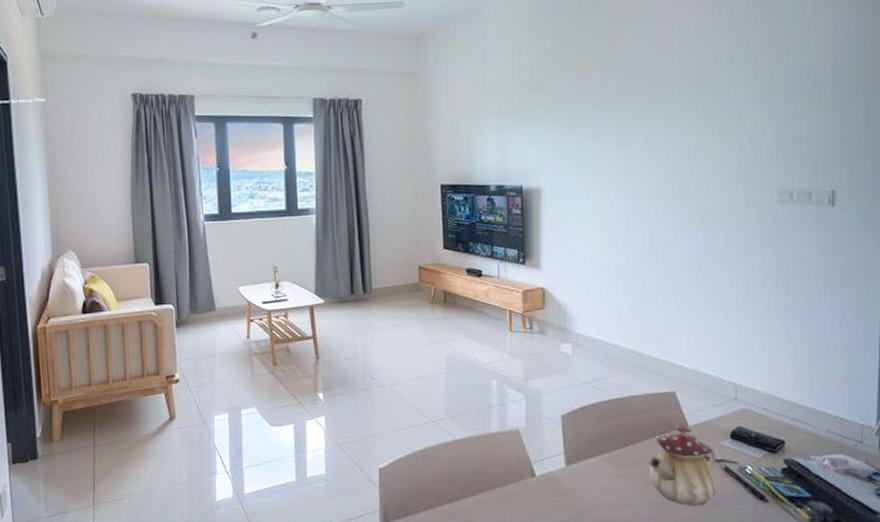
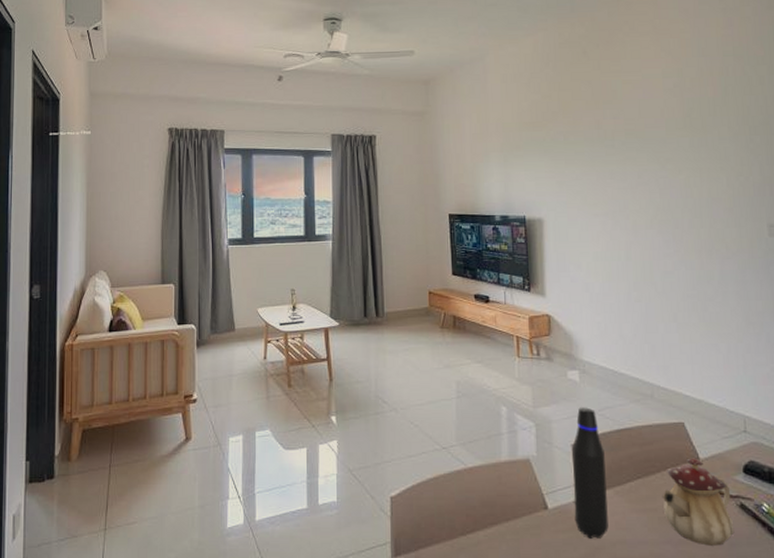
water bottle: none [561,379,594,502] -> present [572,407,609,539]

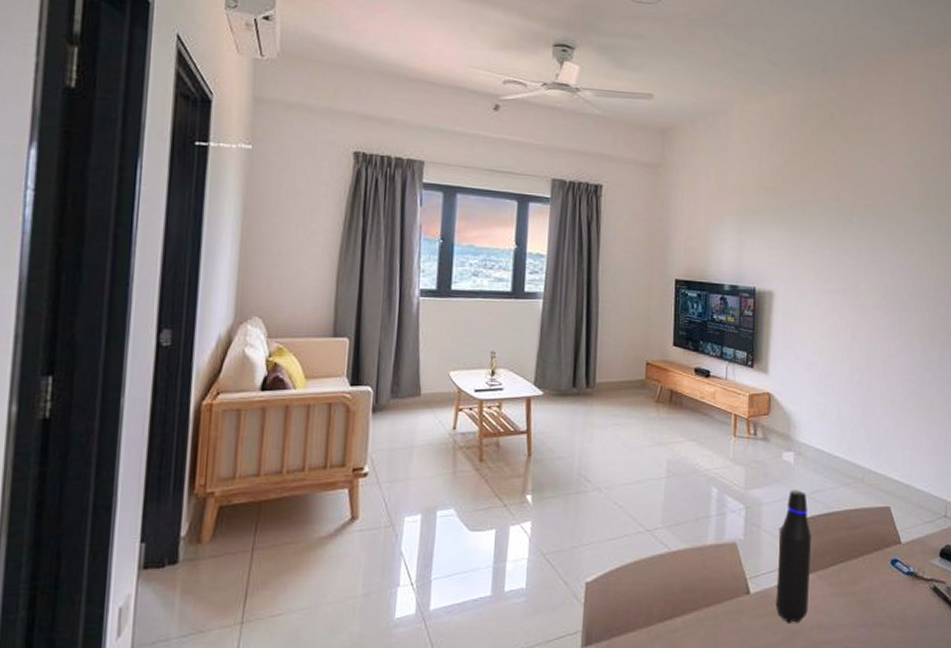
teapot: present [662,458,735,546] -> none [862,542,926,628]

